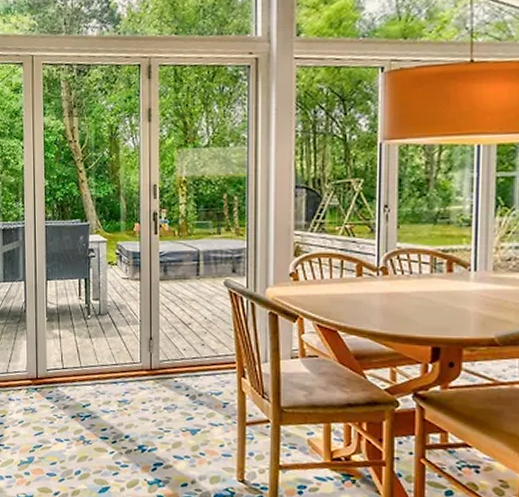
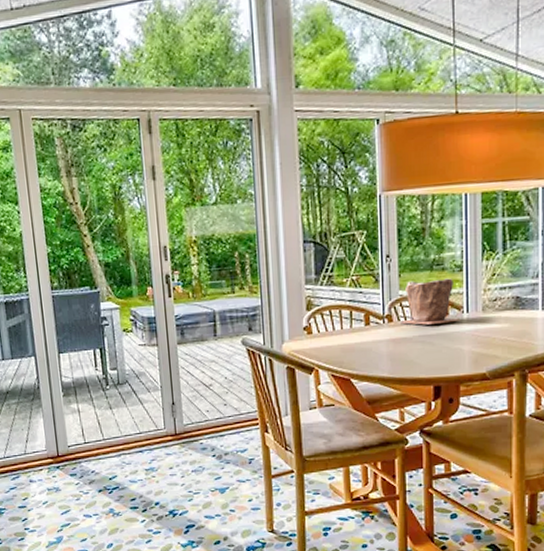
plant pot: none [397,233,467,281] -> present [401,278,461,325]

